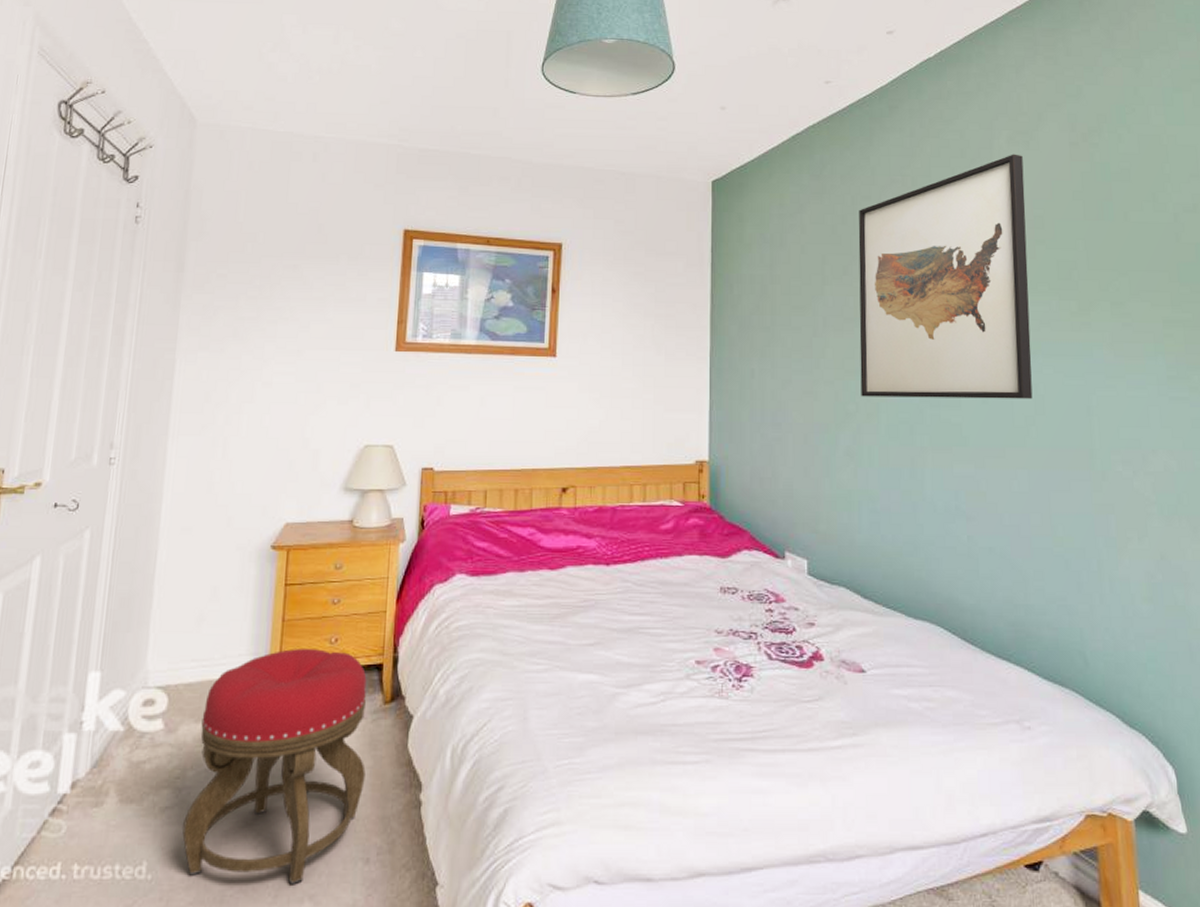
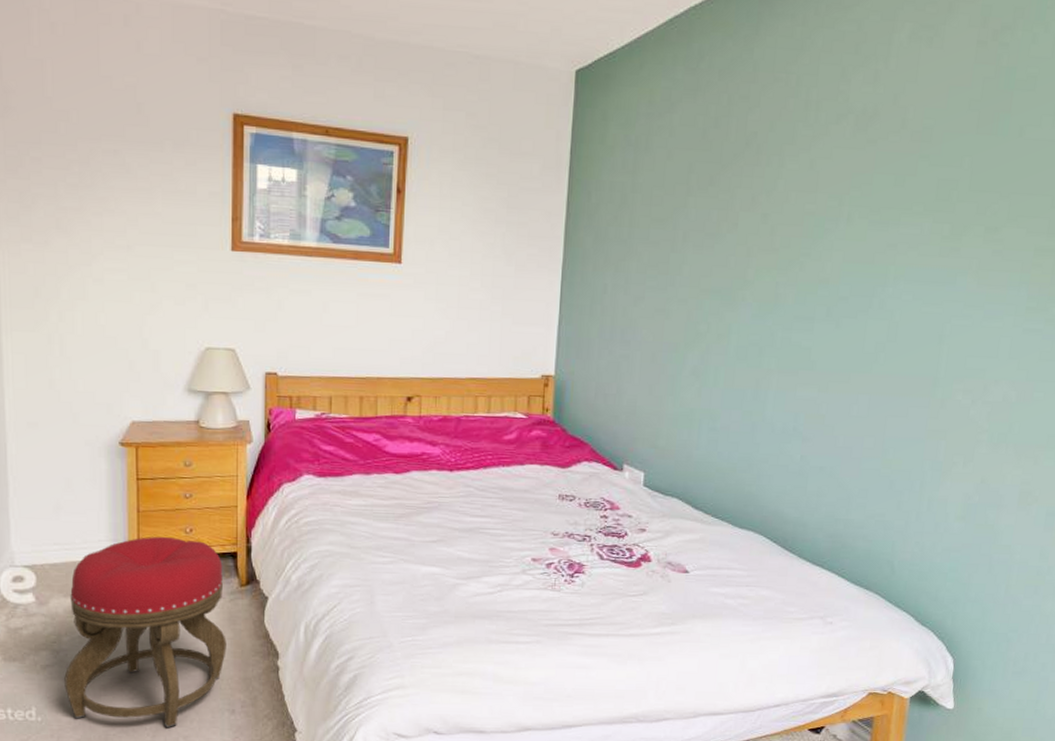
wall art: present [858,154,1033,399] -> none [714,52,923,326]

